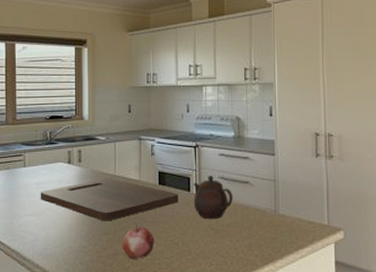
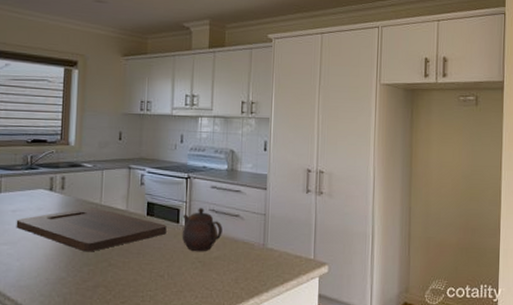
fruit: present [122,223,155,260] -> none [104,254,139,292]

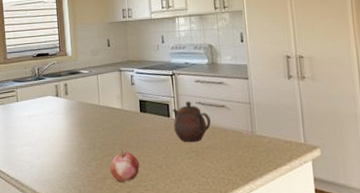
cutting board: present [16,207,167,252] -> none [32,108,160,148]
fruit: none [104,254,139,292] -> present [110,149,140,183]

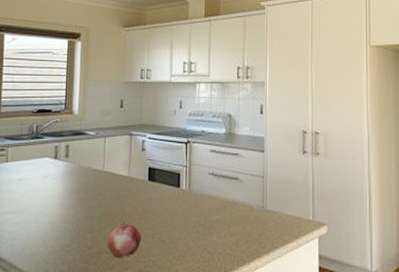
teapot: present [172,101,211,143] -> none [182,172,222,216]

